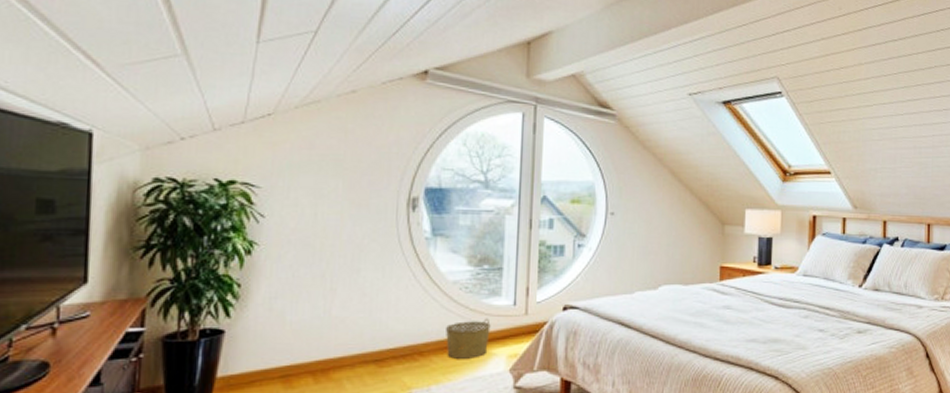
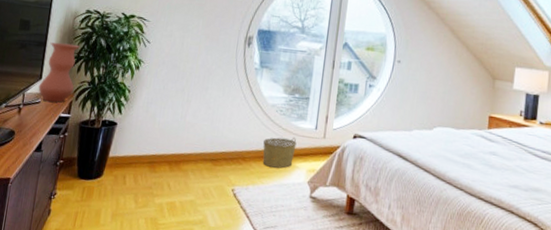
vase: none [83,227,149,313] -> present [38,42,80,103]

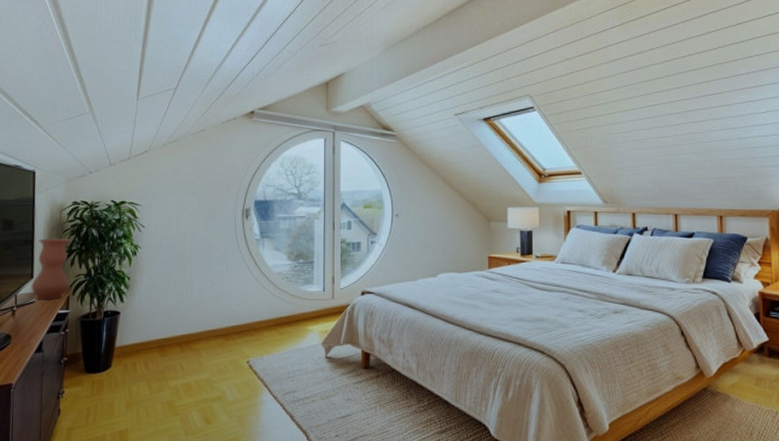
basket: present [262,137,297,169] -> none [273,302,306,334]

